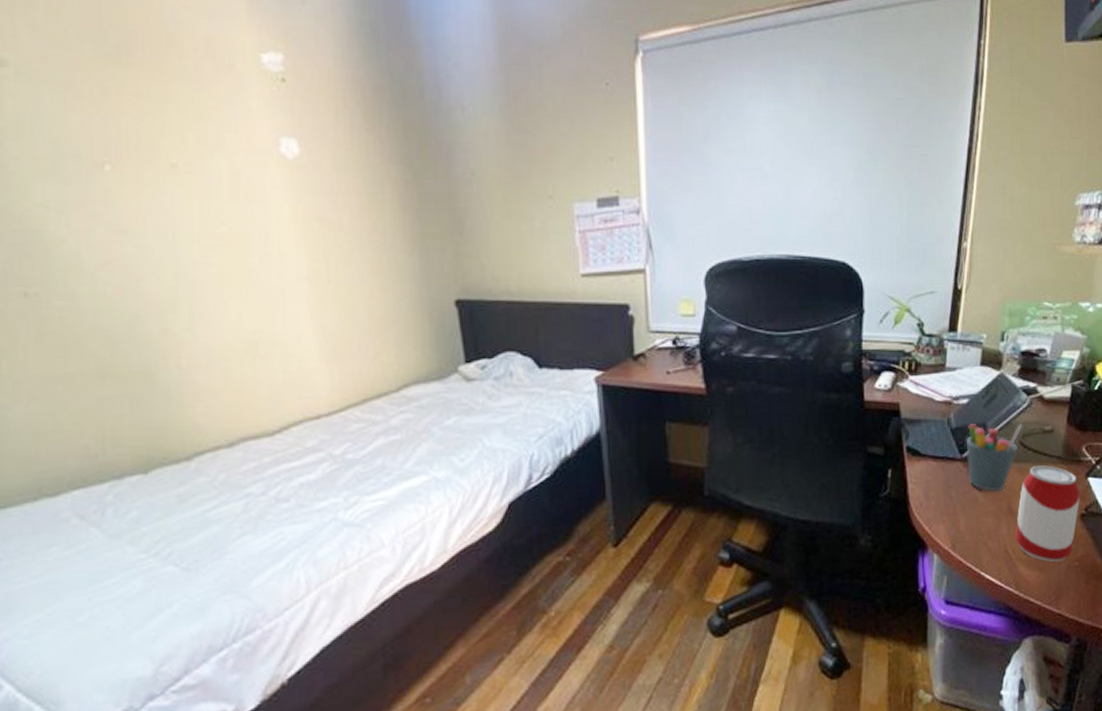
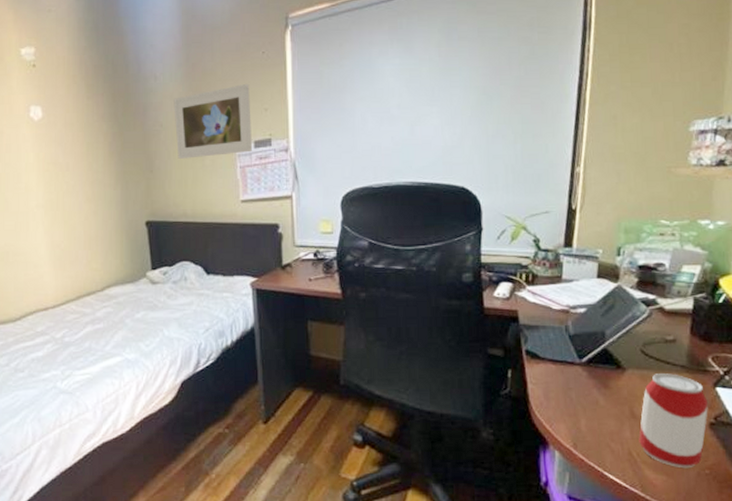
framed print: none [489,123,594,219] -> present [174,83,252,159]
pen holder: present [966,424,1022,492] -> none [584,331,642,396]

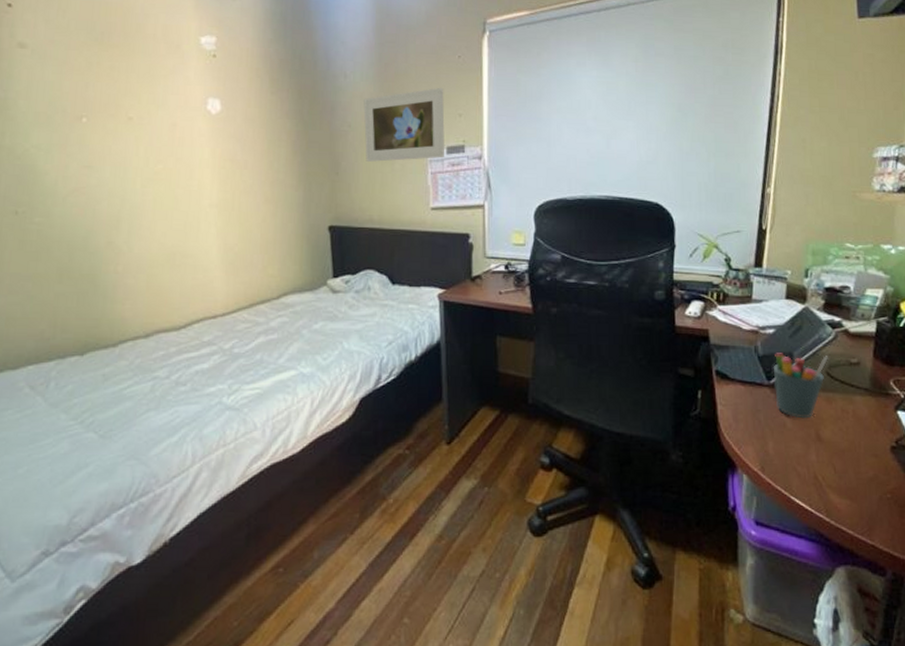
pen holder: none [584,331,642,396] -> present [773,353,828,419]
beverage can: present [639,373,708,467] -> none [824,396,890,491]

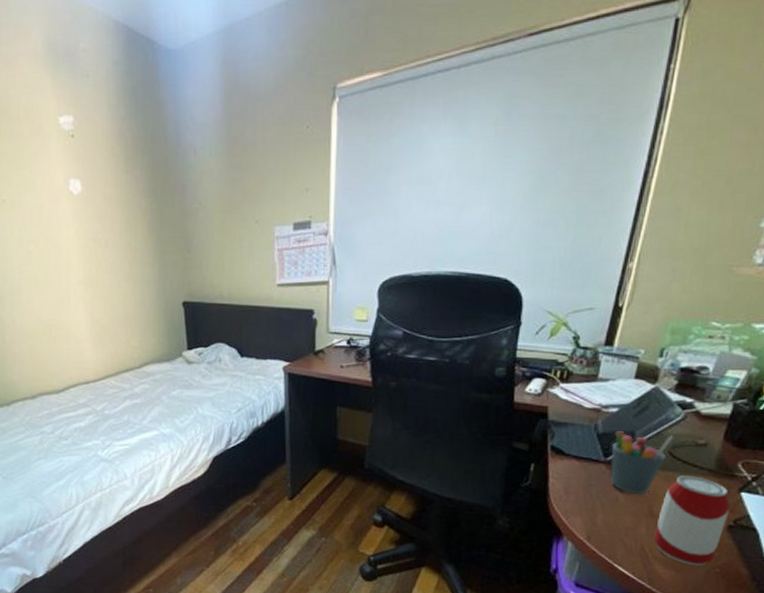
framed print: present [363,87,445,162] -> none [213,160,292,239]
beverage can: none [824,396,890,491] -> present [653,476,730,565]

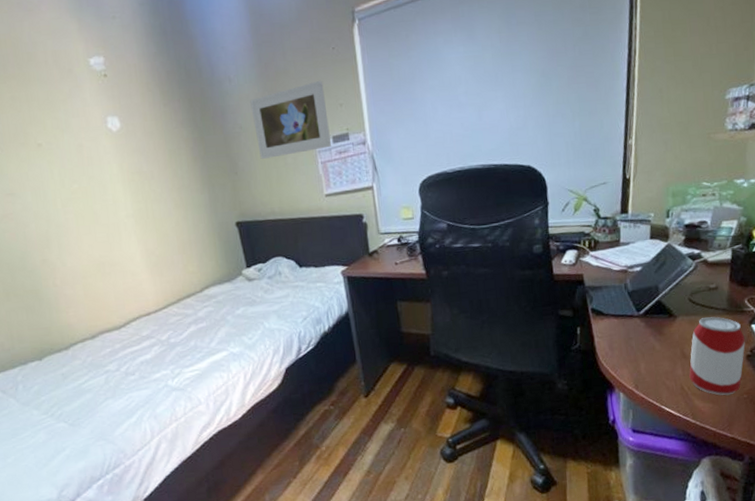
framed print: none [213,160,292,239] -> present [250,80,331,159]
pen holder: present [610,431,673,495] -> none [641,284,690,341]

